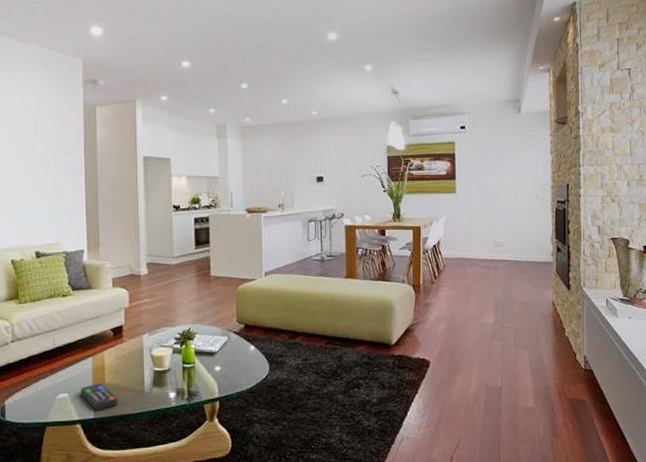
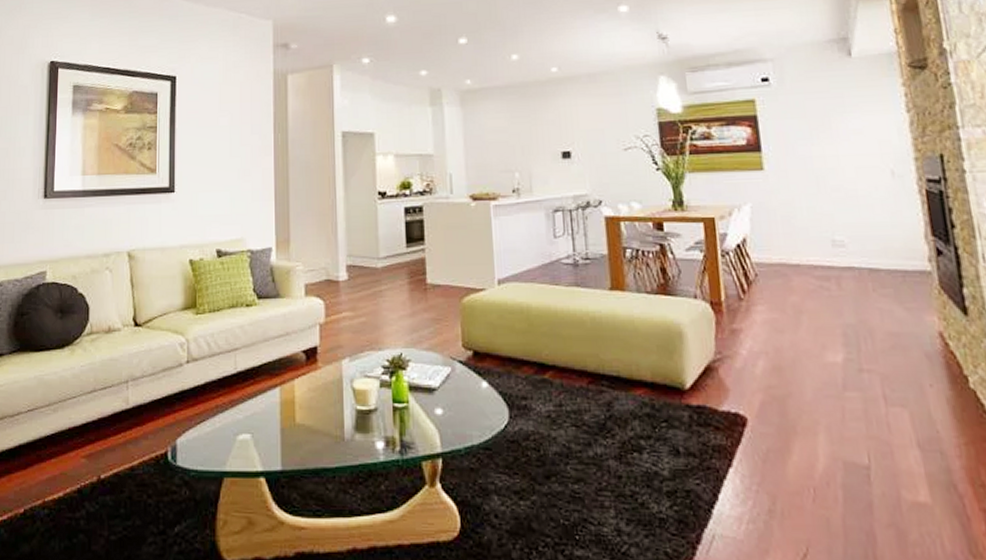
remote control: present [80,382,118,410] -> none [265,422,312,460]

